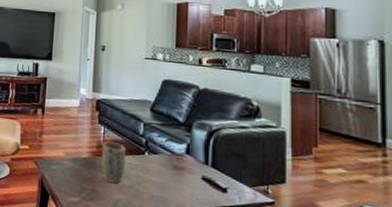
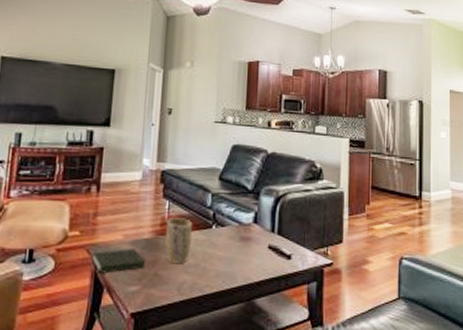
book: none [39,164,84,184] -> present [92,249,145,274]

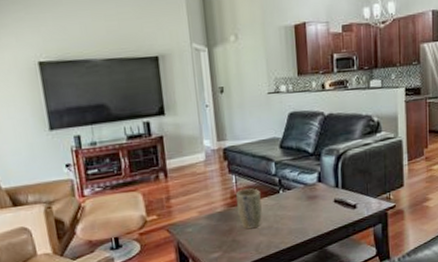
book: present [92,249,145,274] -> none [173,222,222,248]

